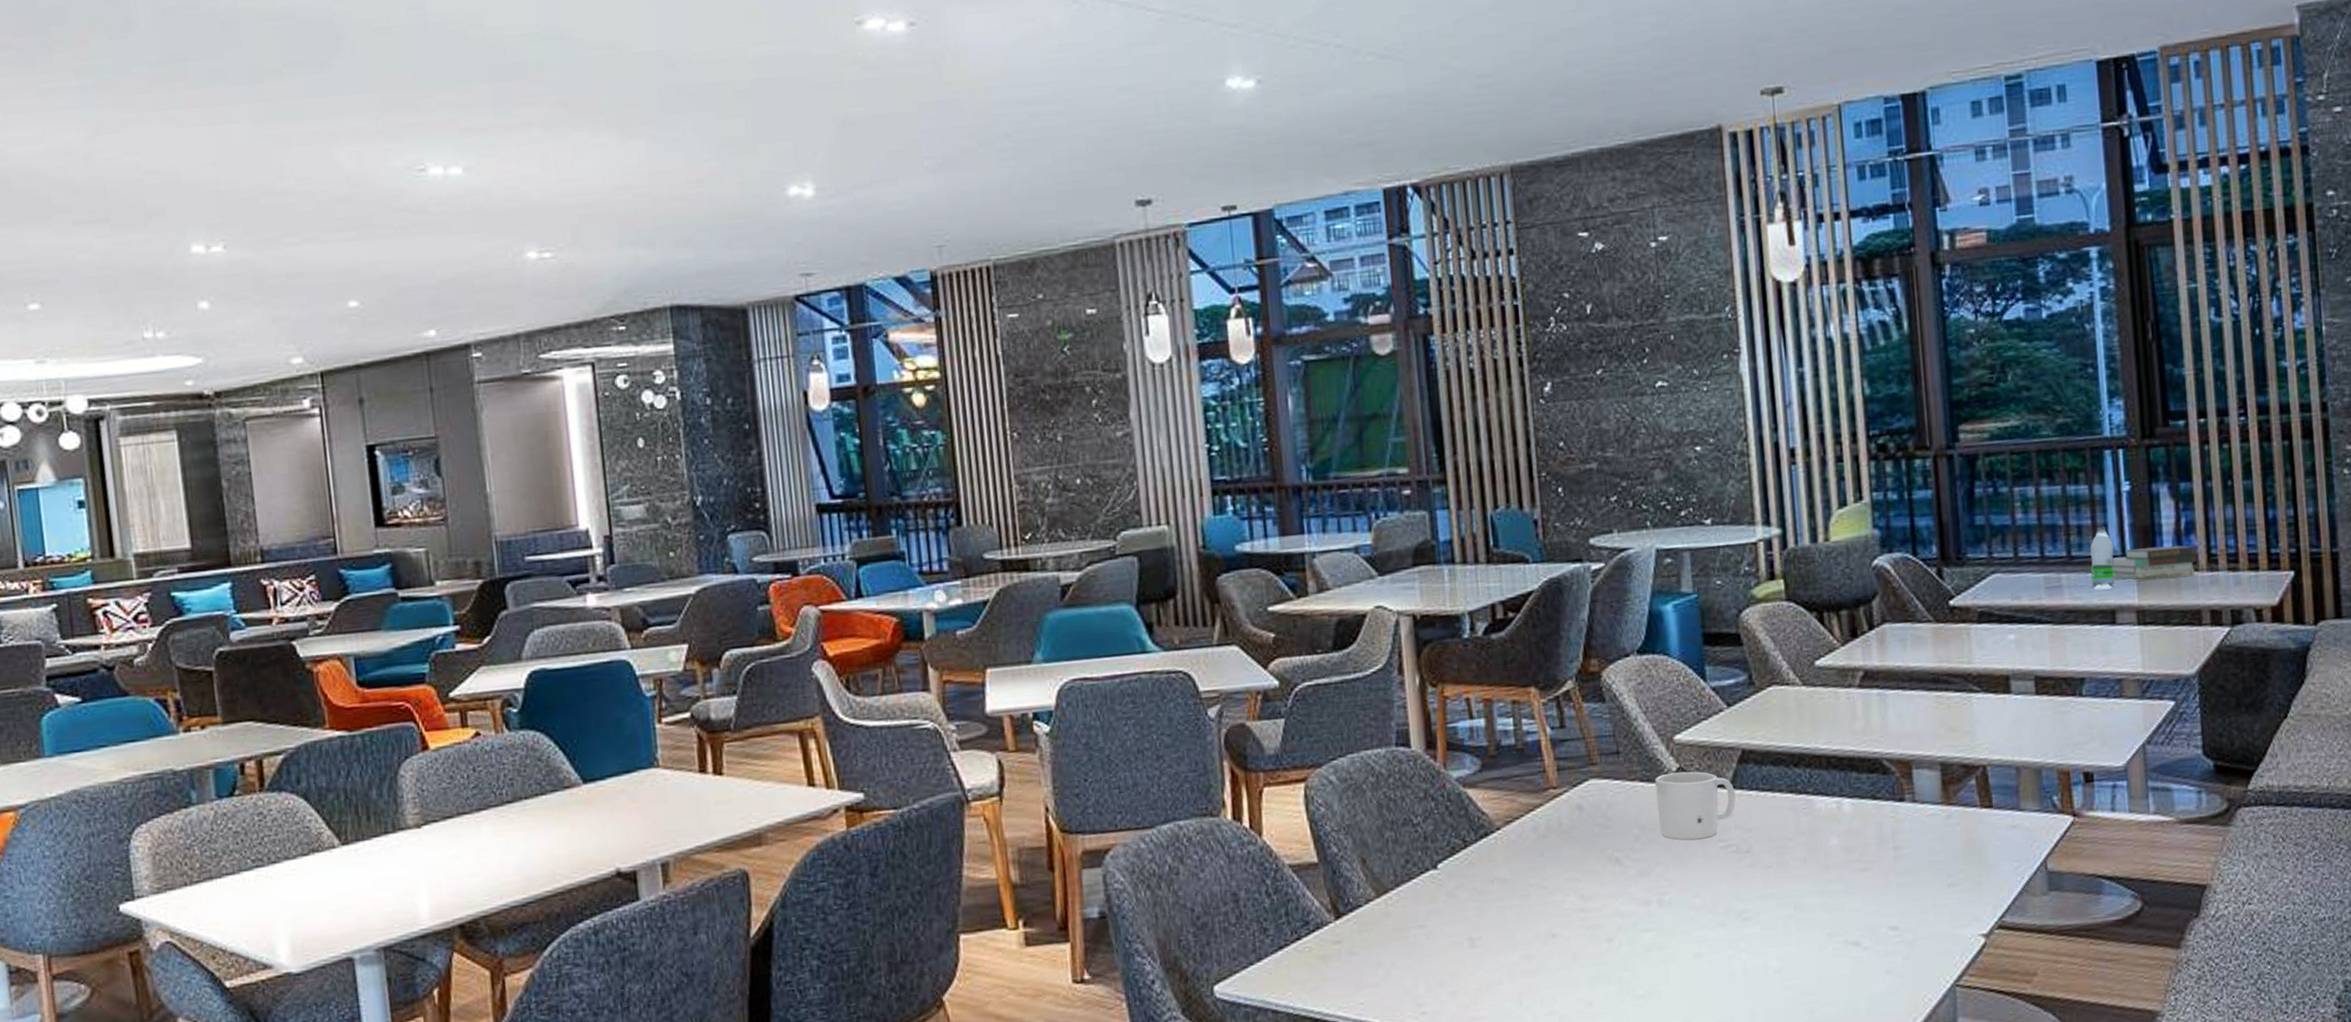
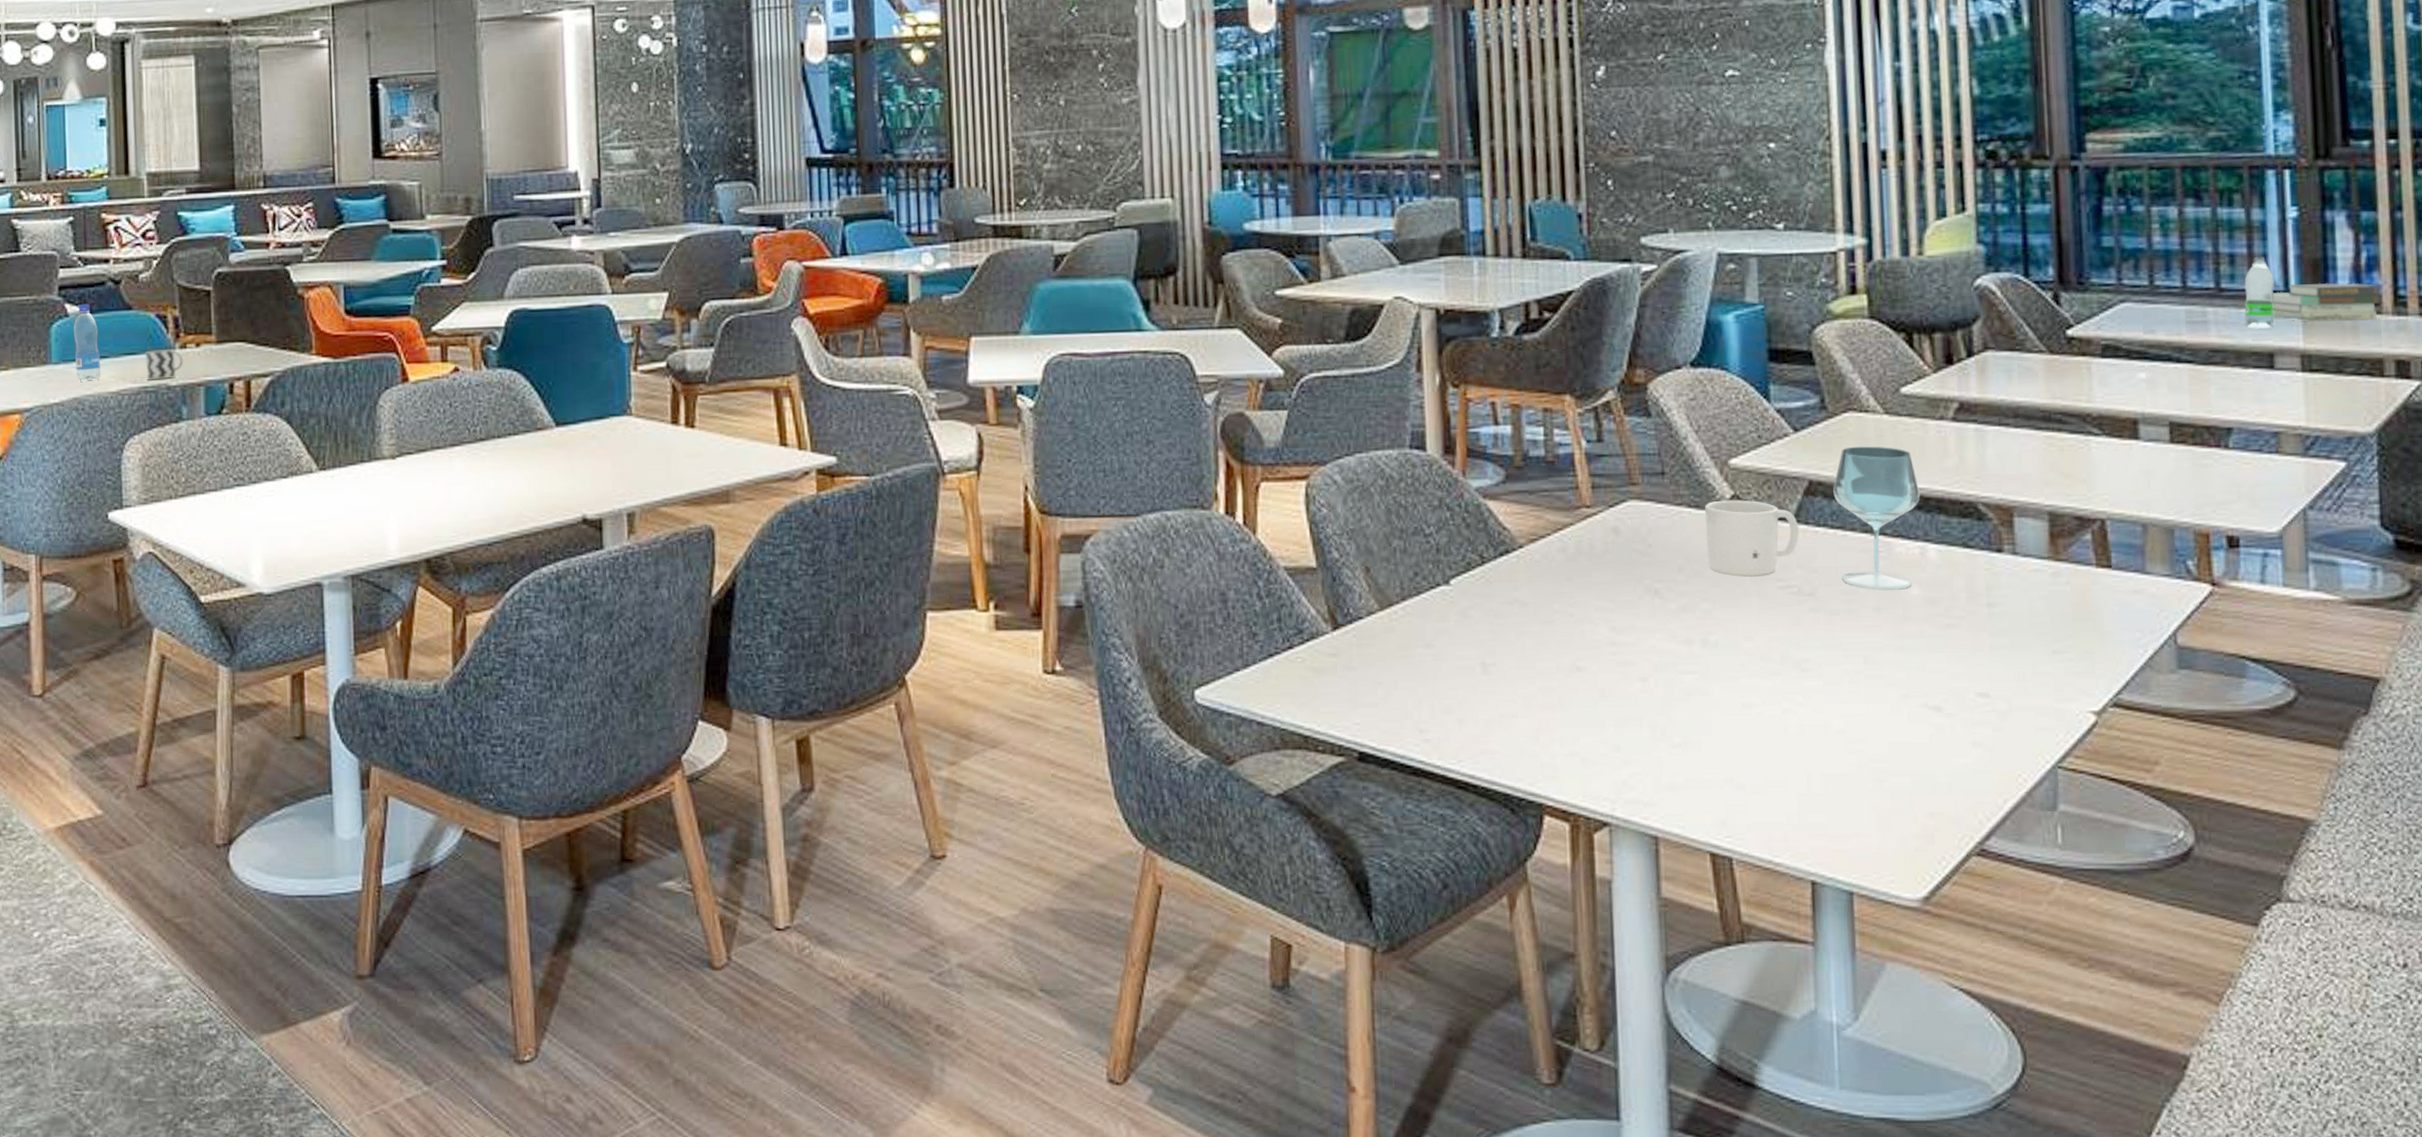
bottle: none [65,693,100,773] -> present [73,304,101,382]
cup: none [146,733,189,766] -> present [145,349,184,380]
wine glass: none [1762,715,1836,843] -> present [1833,446,1921,590]

